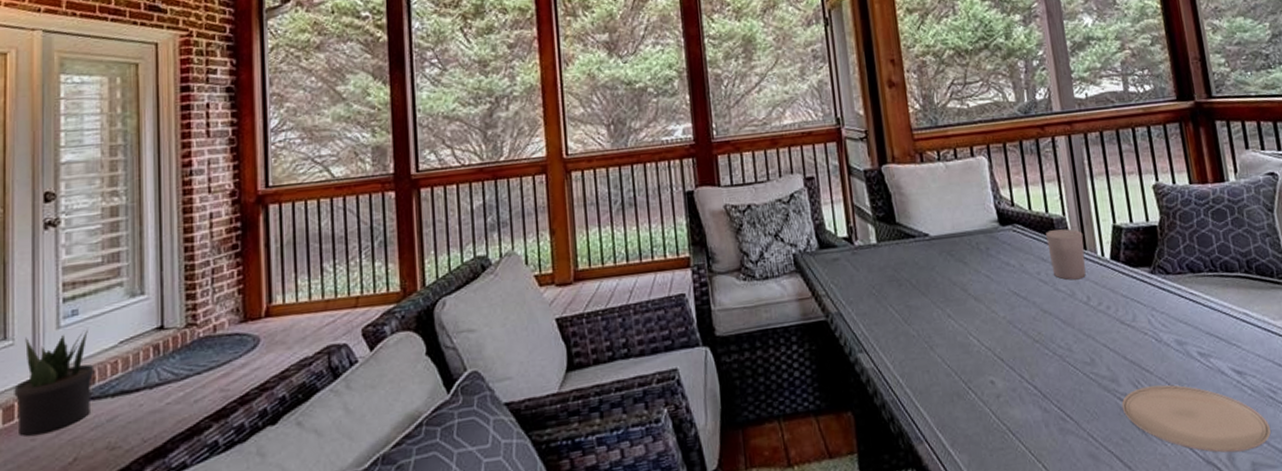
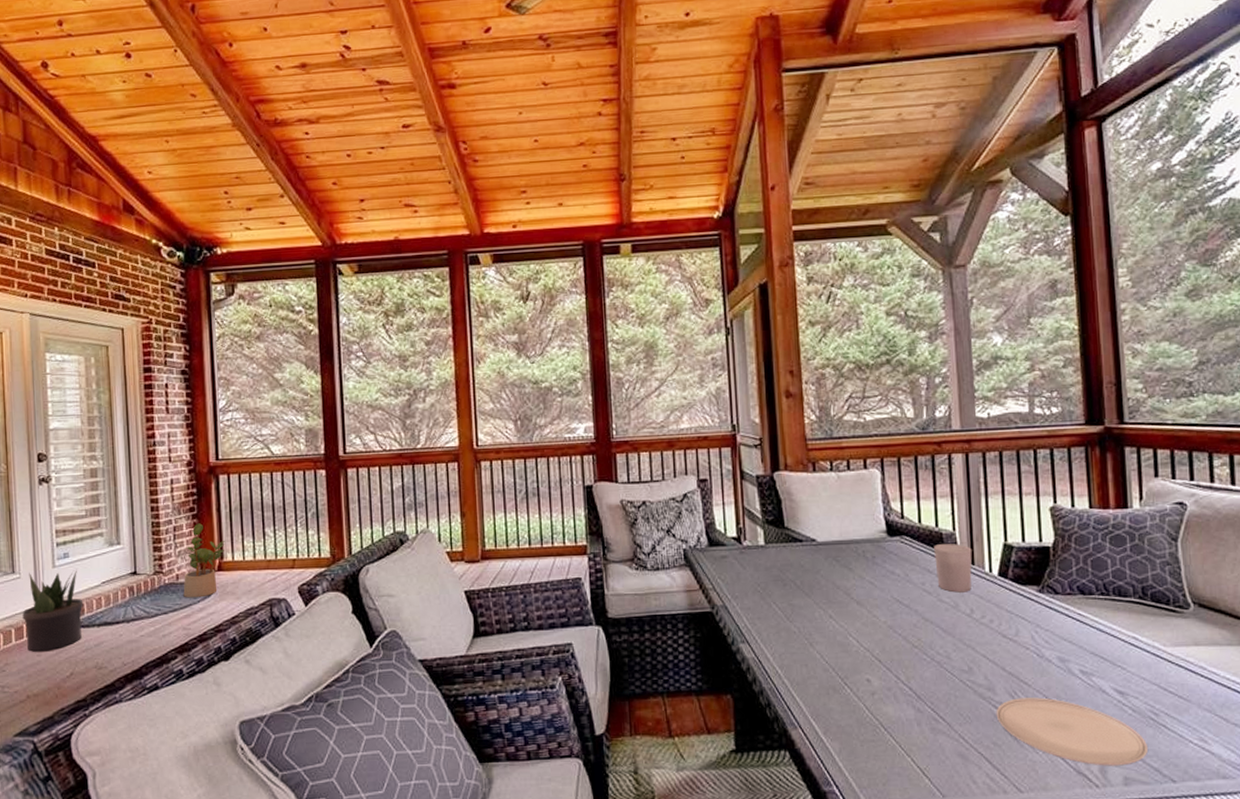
potted plant: none [221,262,276,353] -> present [183,523,226,598]

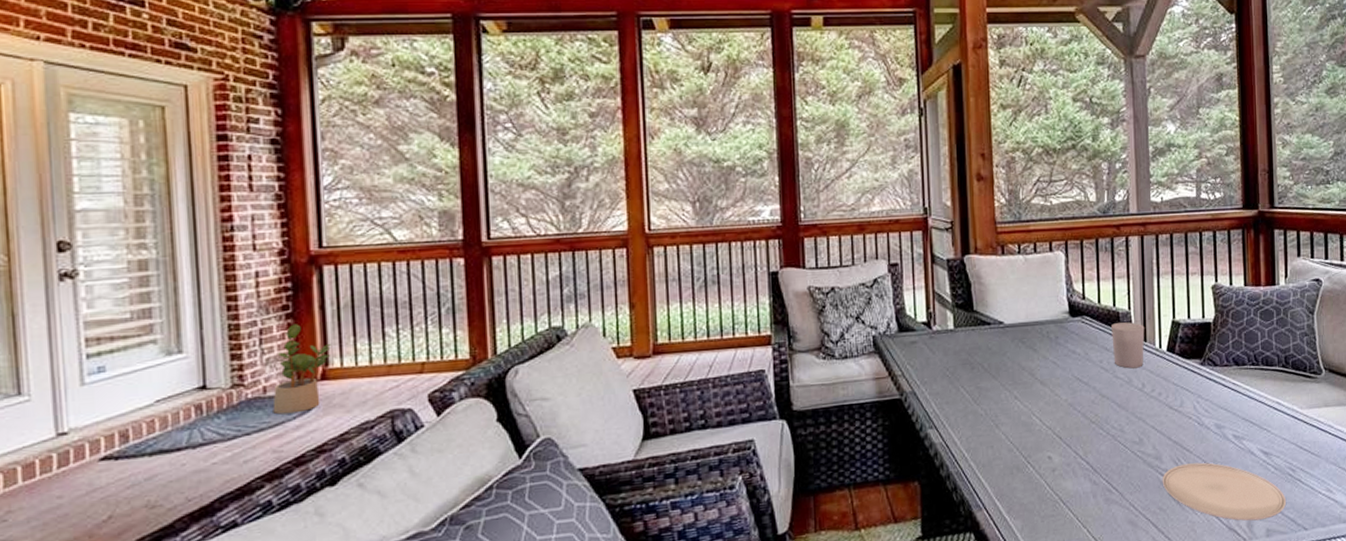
planter: present [22,569,84,653] -> none [34,385,128,495]

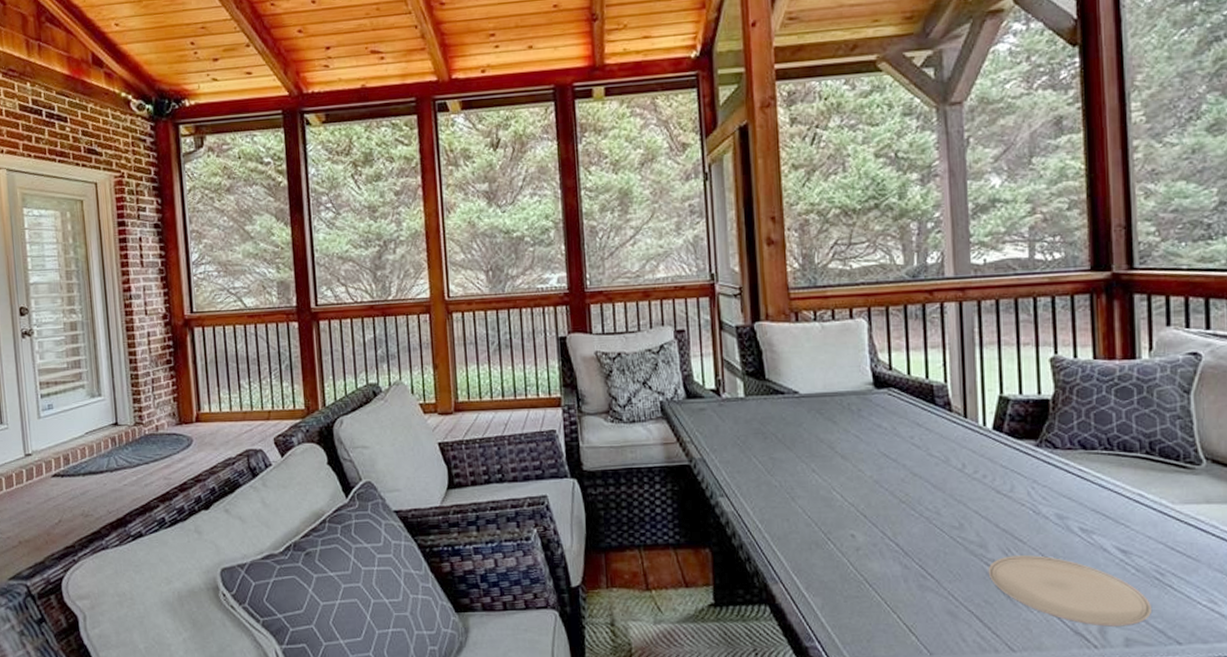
potted plant: present [273,324,333,415] -> none [163,375,203,449]
candle holder: present [1111,322,1145,369] -> none [924,396,965,447]

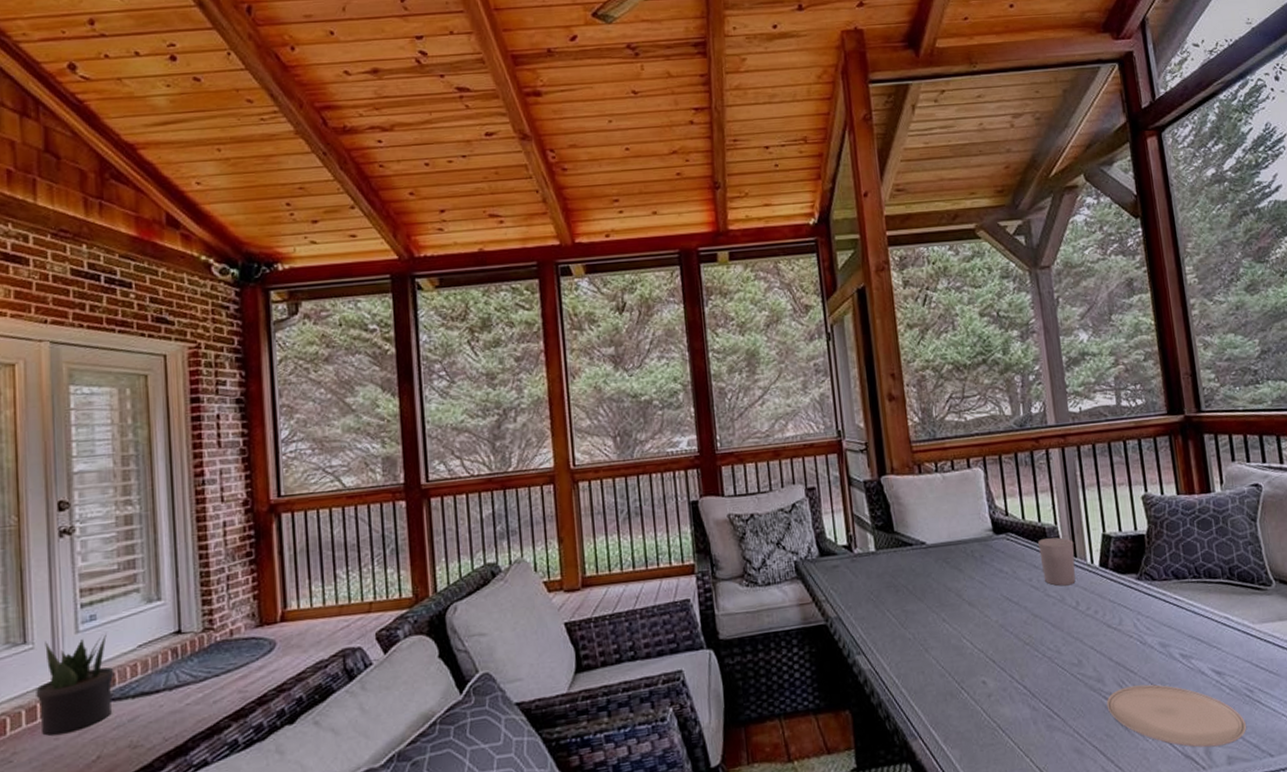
planter: none [11,420,69,501] -> present [36,632,115,737]
candle holder: none [924,396,965,447] -> present [1038,537,1076,586]

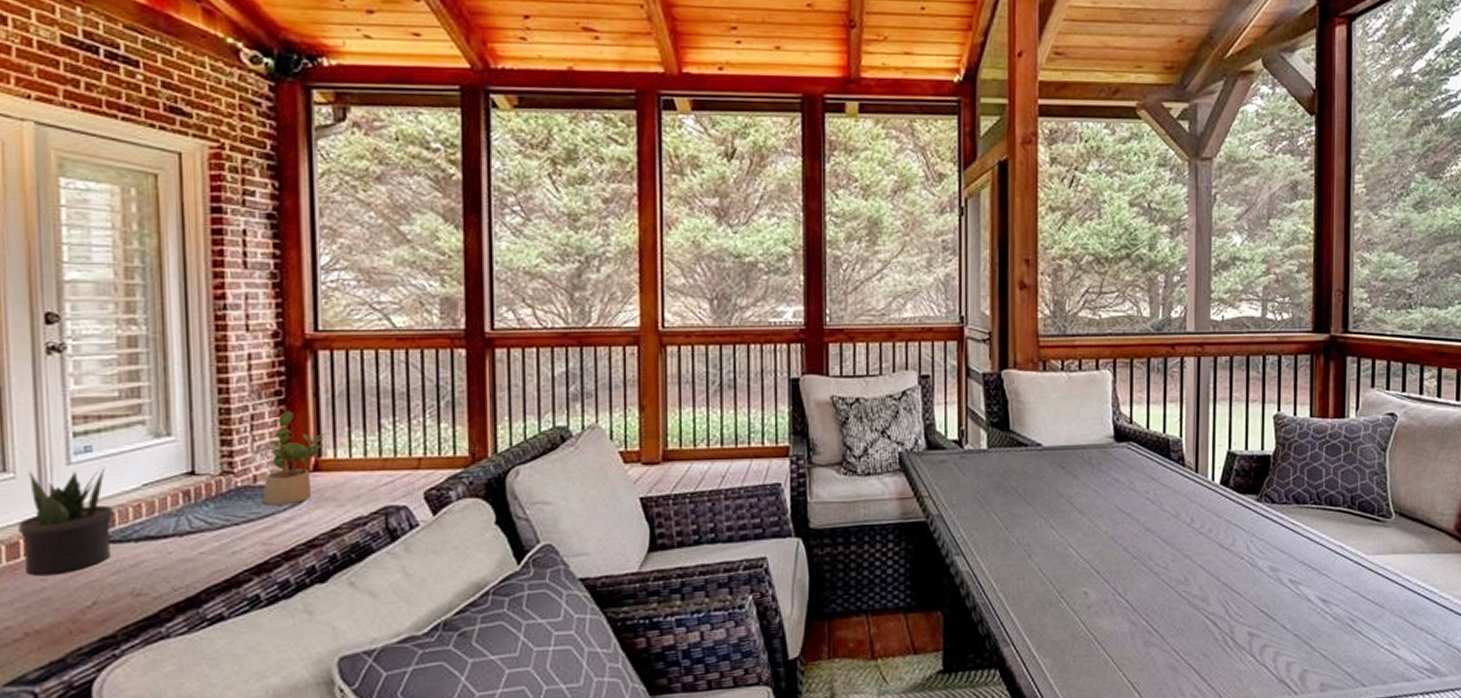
potted plant: none [238,569,290,656] -> present [263,411,326,505]
candle holder: present [1038,537,1076,586] -> none [1160,451,1197,502]
plate: present [1106,684,1247,748] -> none [1207,607,1345,674]

